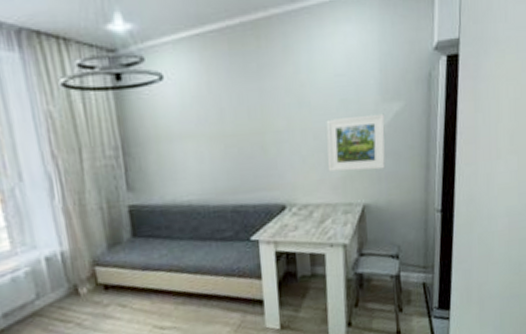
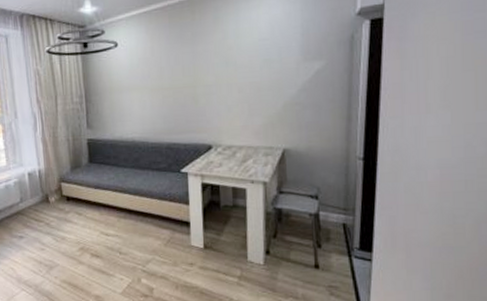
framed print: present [326,113,386,172] -> none [250,71,306,120]

